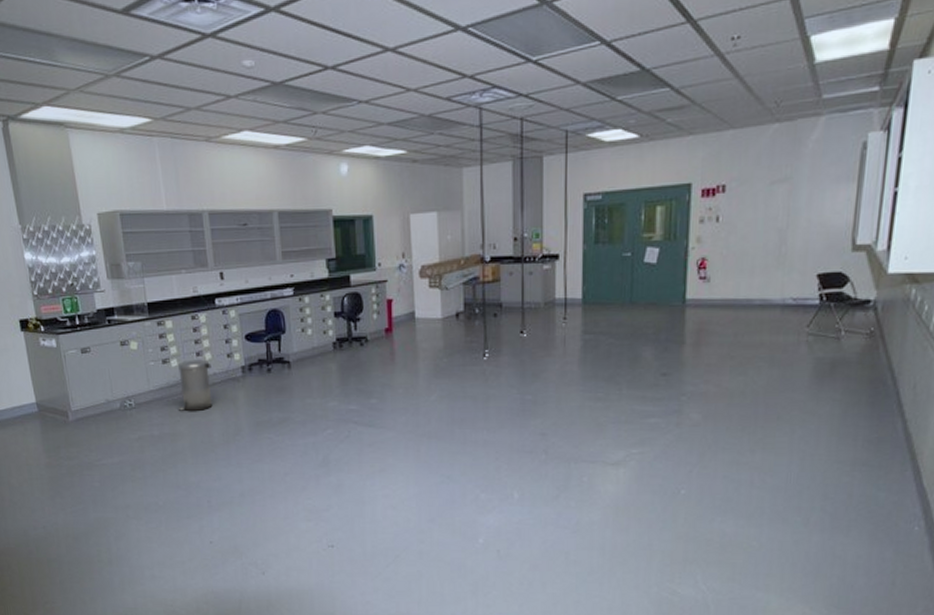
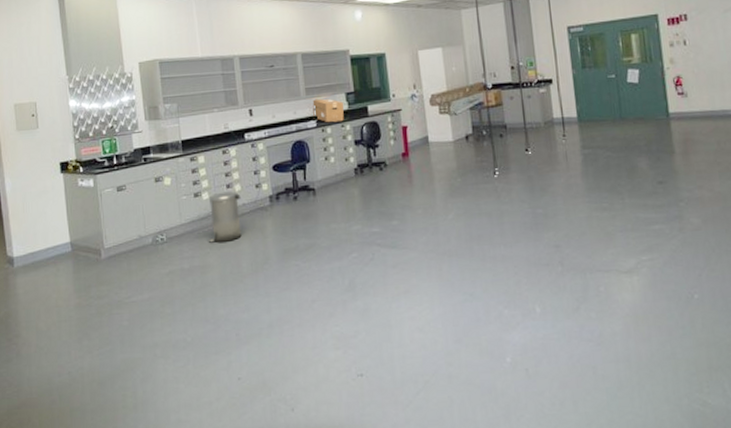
box: none [290,265,325,292] -> present [313,99,344,123]

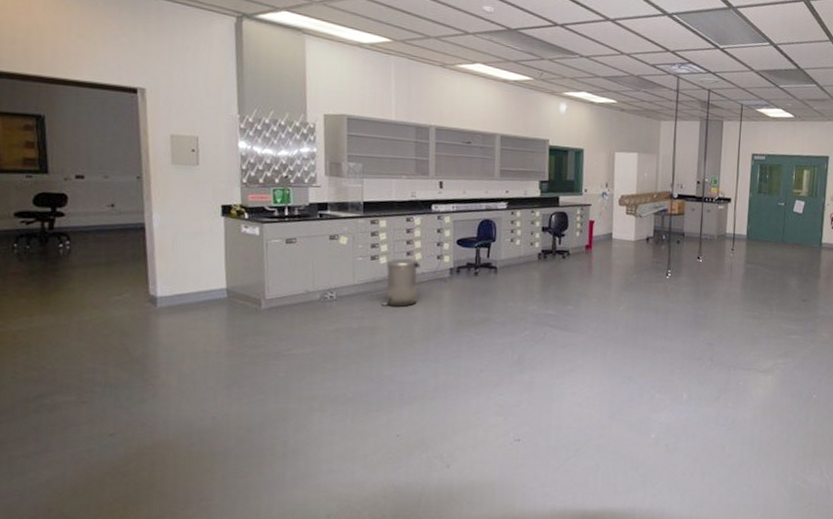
box: present [313,99,344,123] -> none [505,183,537,208]

